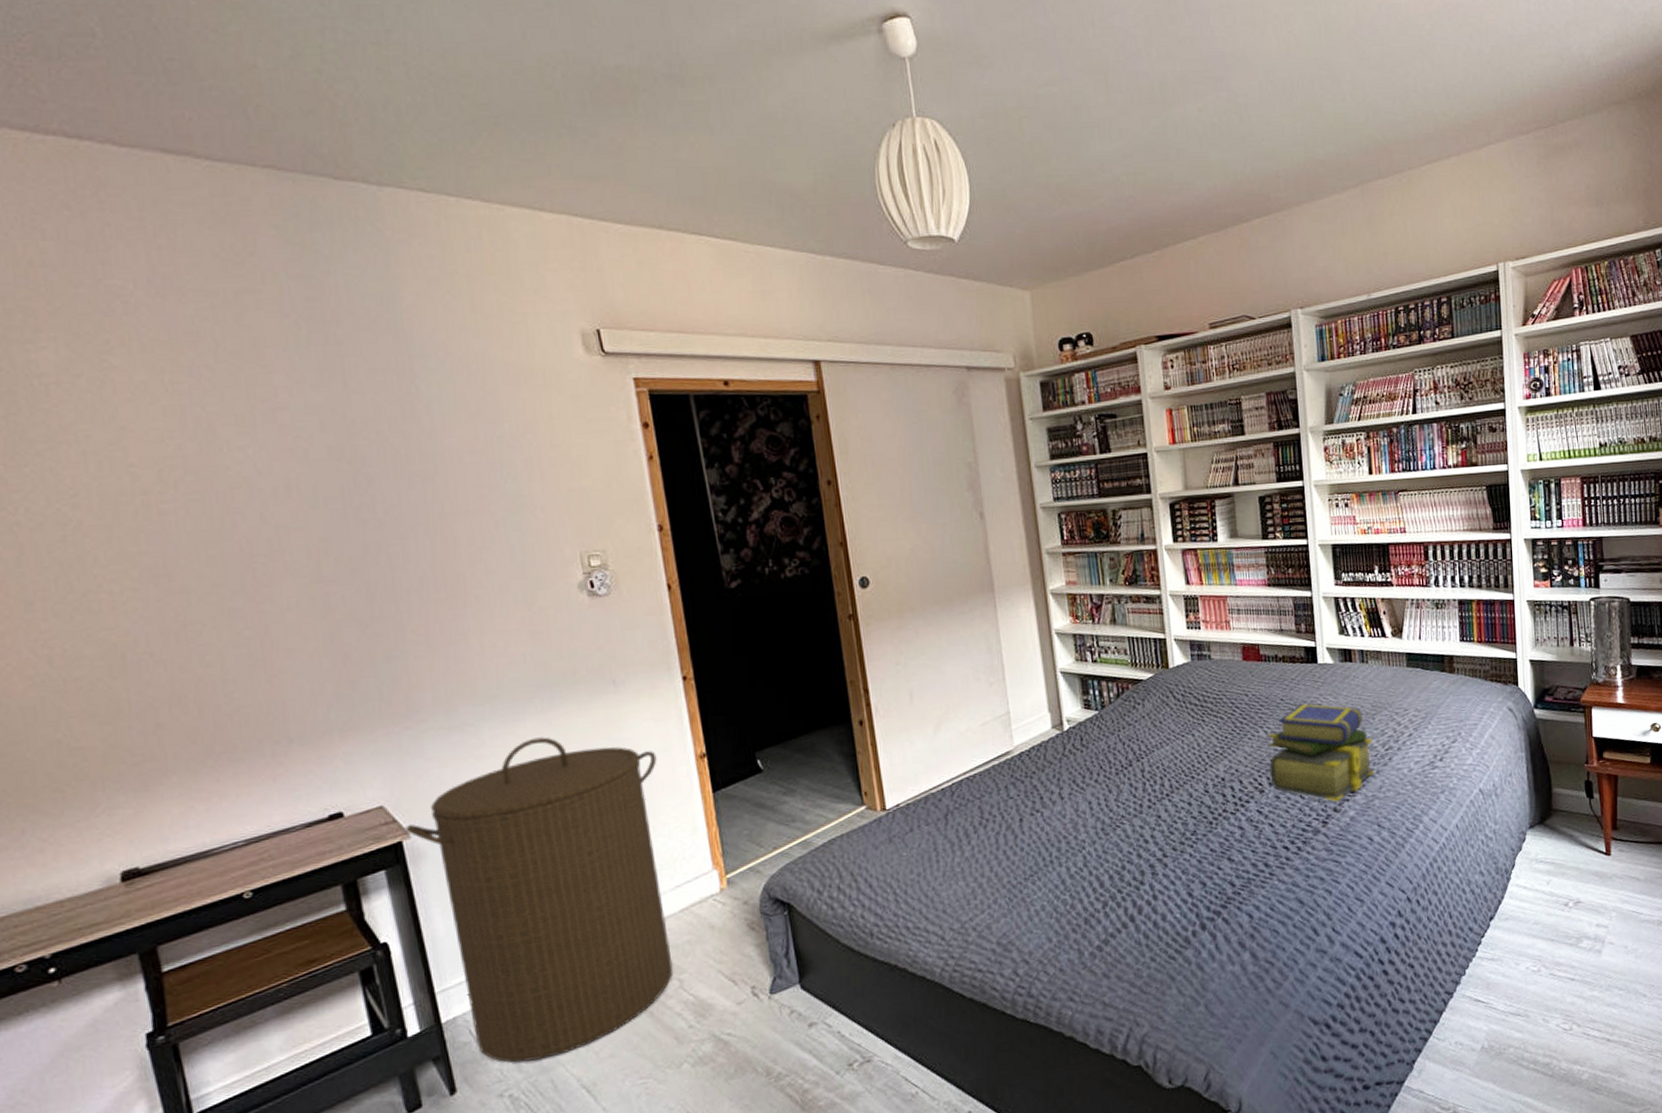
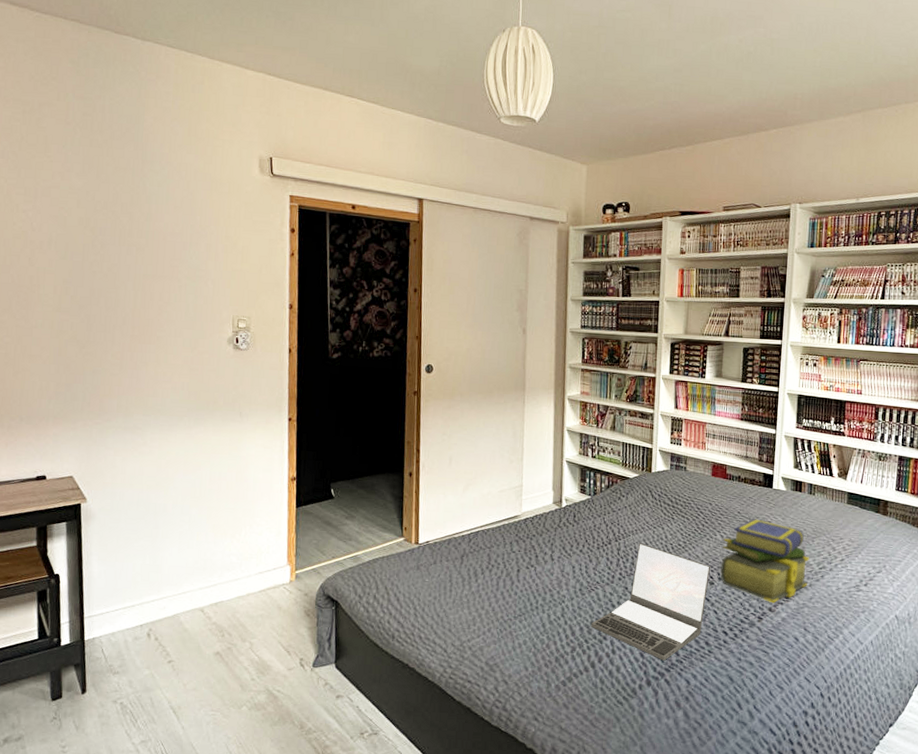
laundry hamper: present [405,737,674,1063] -> none [84,445,261,682]
laptop: none [1122,758,1258,897] -> present [591,543,711,661]

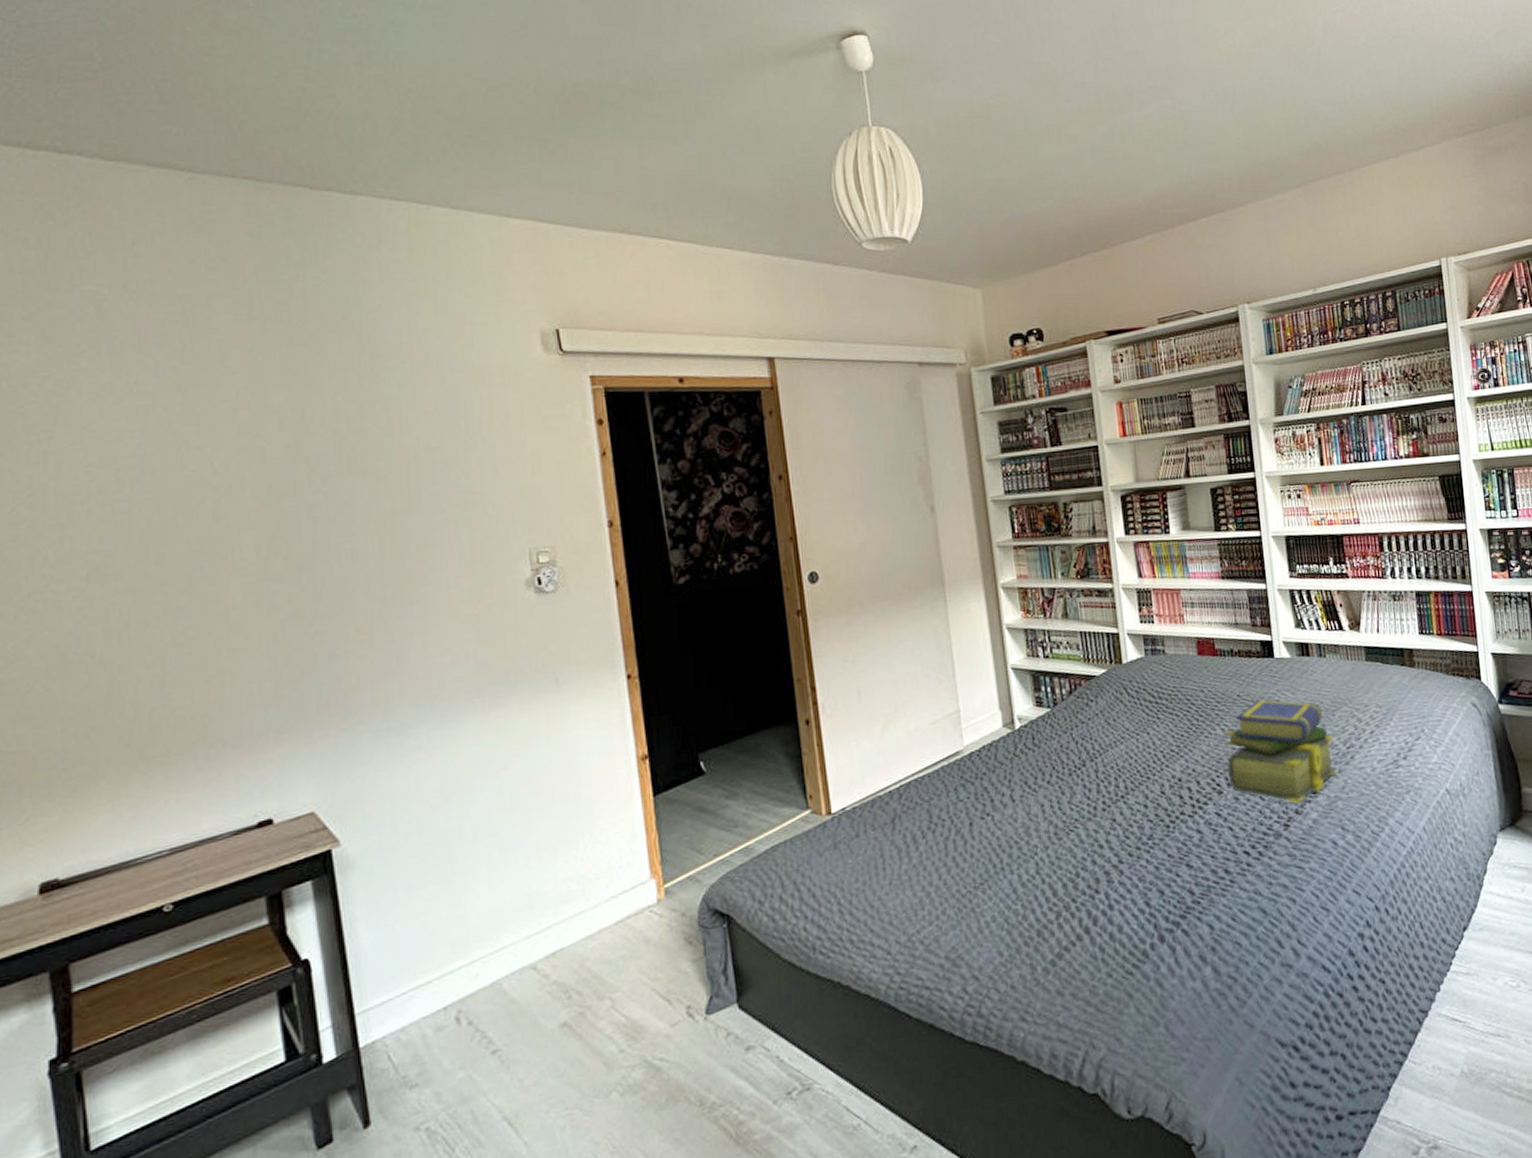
laptop: present [591,543,711,661] -> none [1076,757,1217,906]

